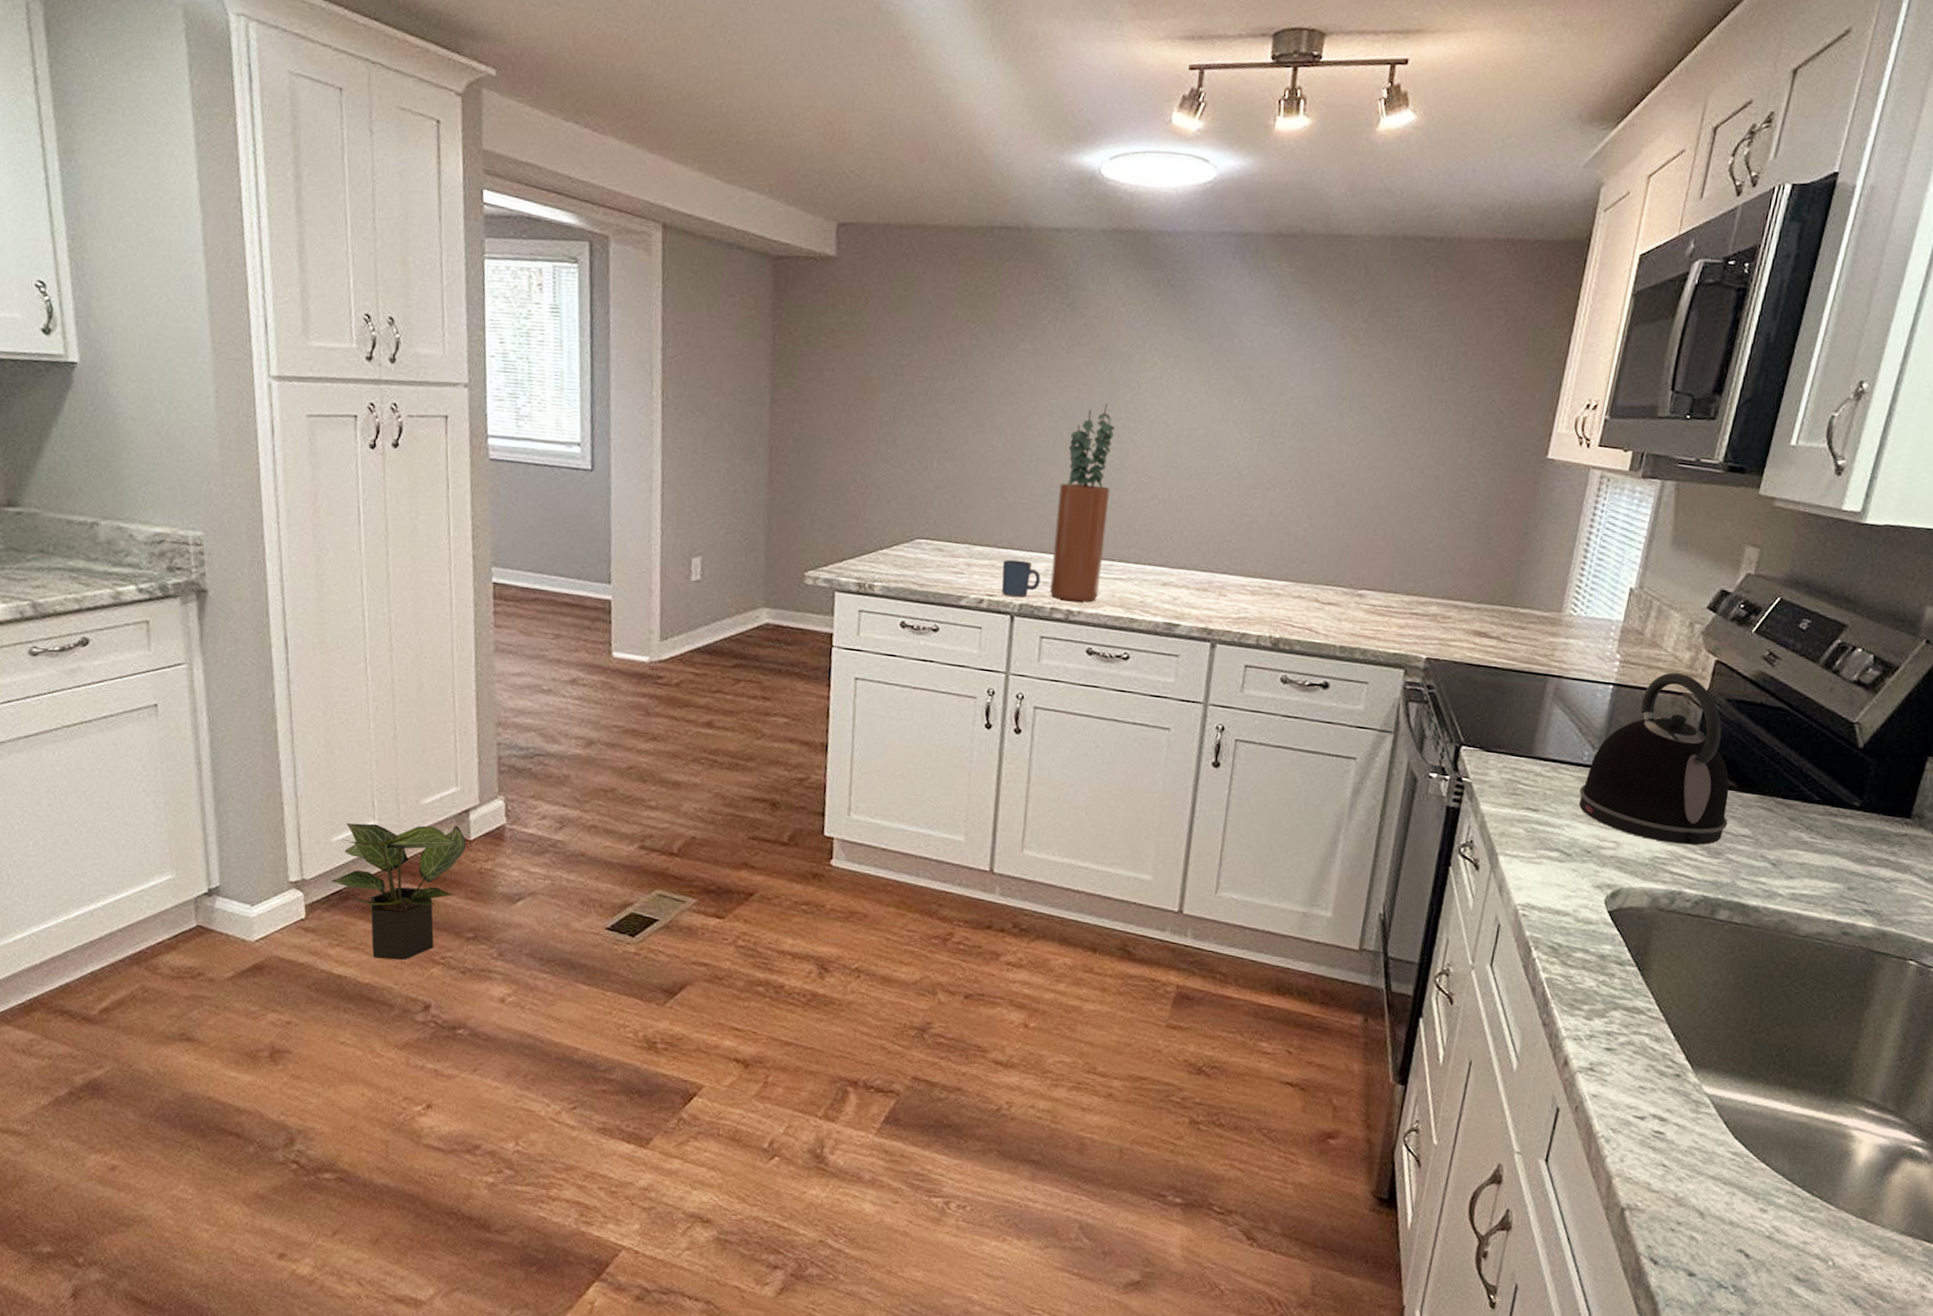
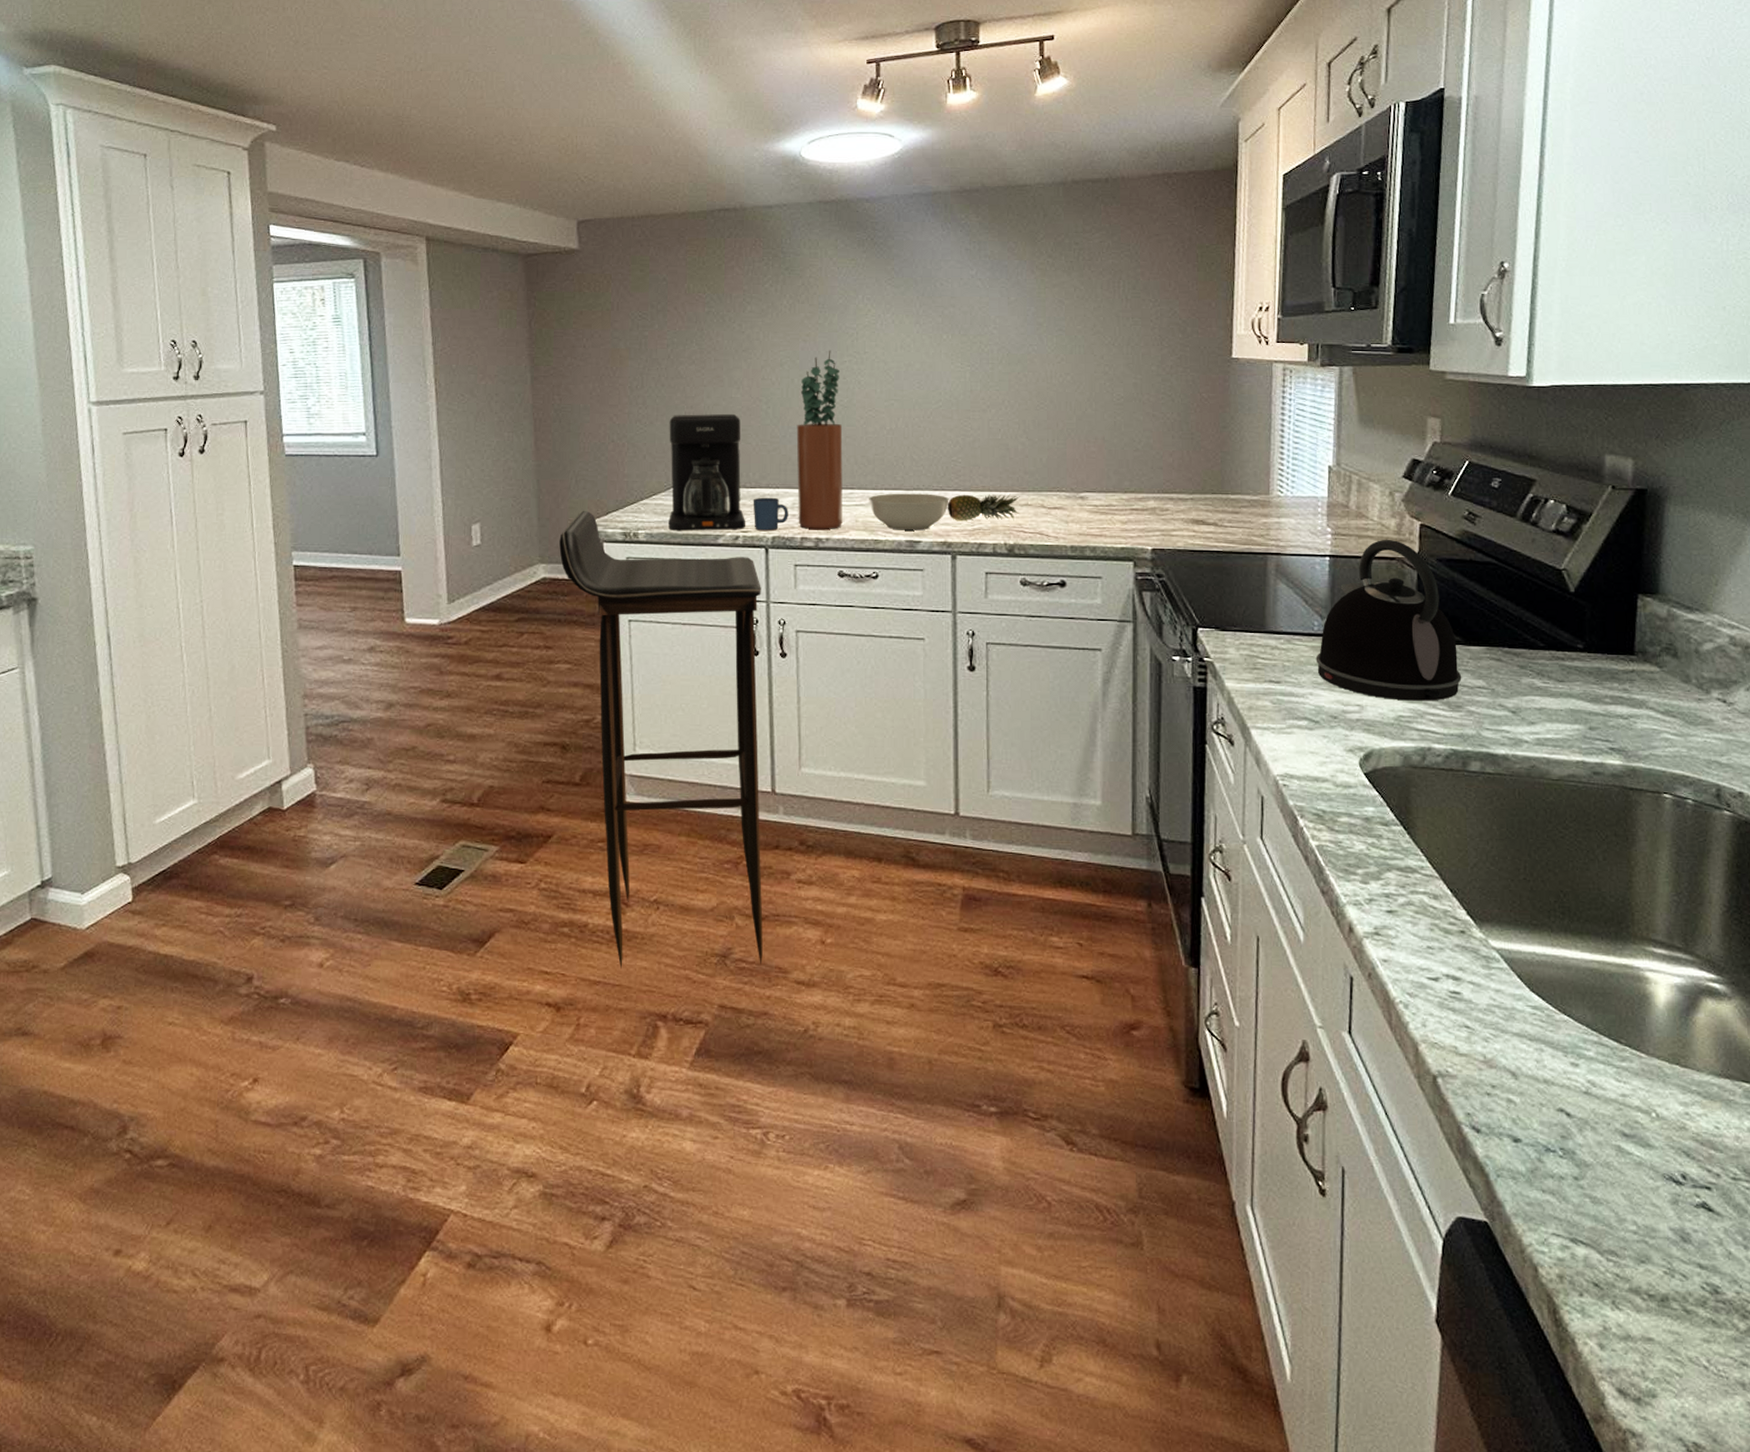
potted plant: present [331,823,467,960] -> none [155,796,281,935]
bar stool: none [786,554,1002,1041] -> present [559,510,763,969]
coffee maker: none [907,458,999,593] -> present [668,413,745,532]
bowl: none [1129,569,1217,613] -> present [869,493,949,531]
fruit: none [1213,578,1294,612] -> present [947,493,1020,520]

